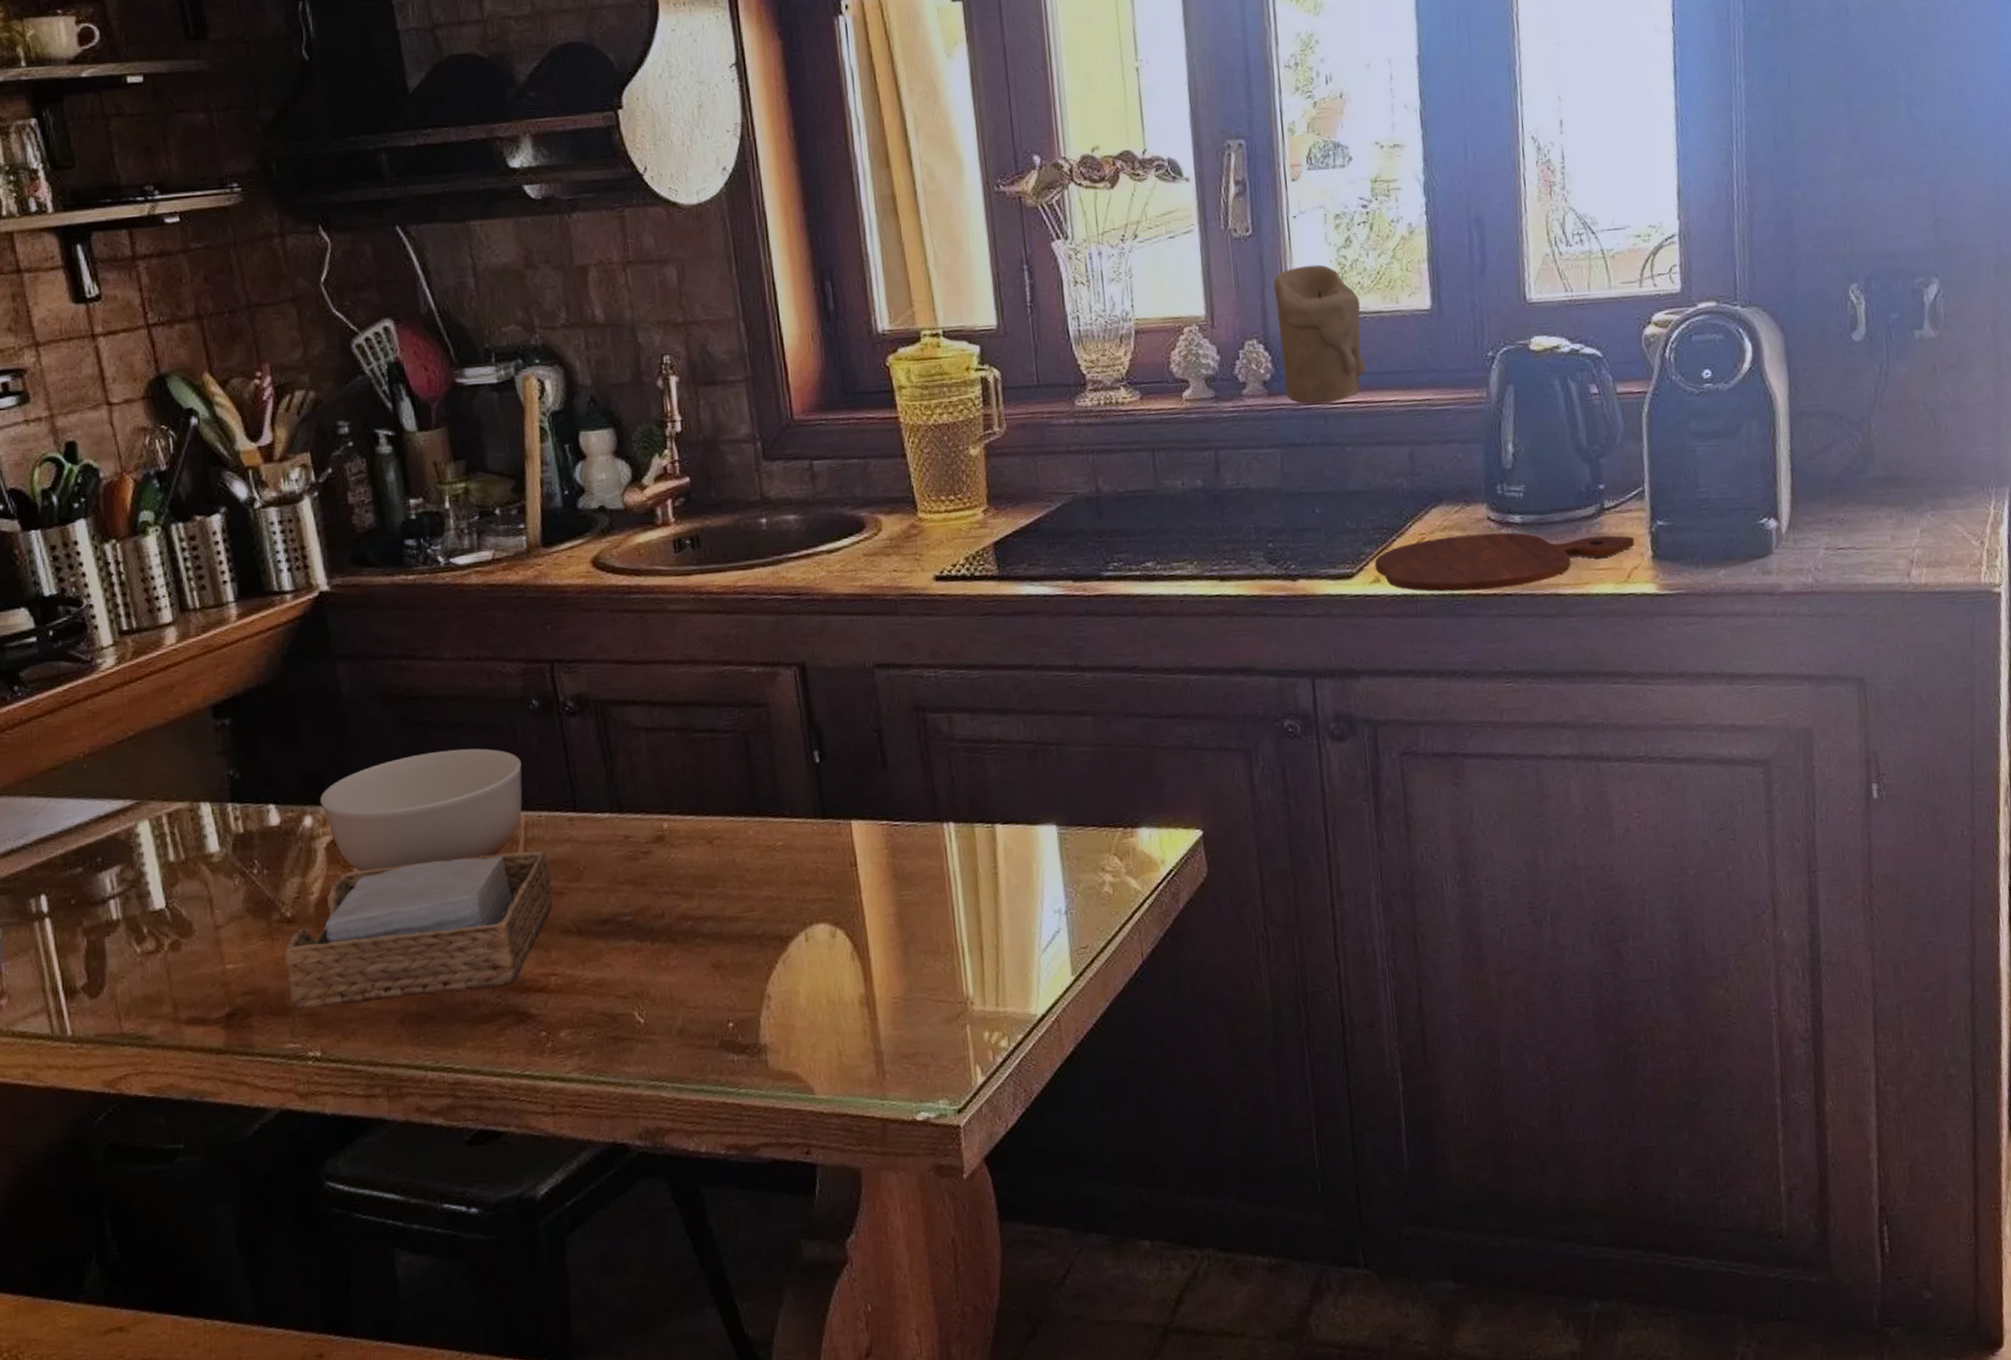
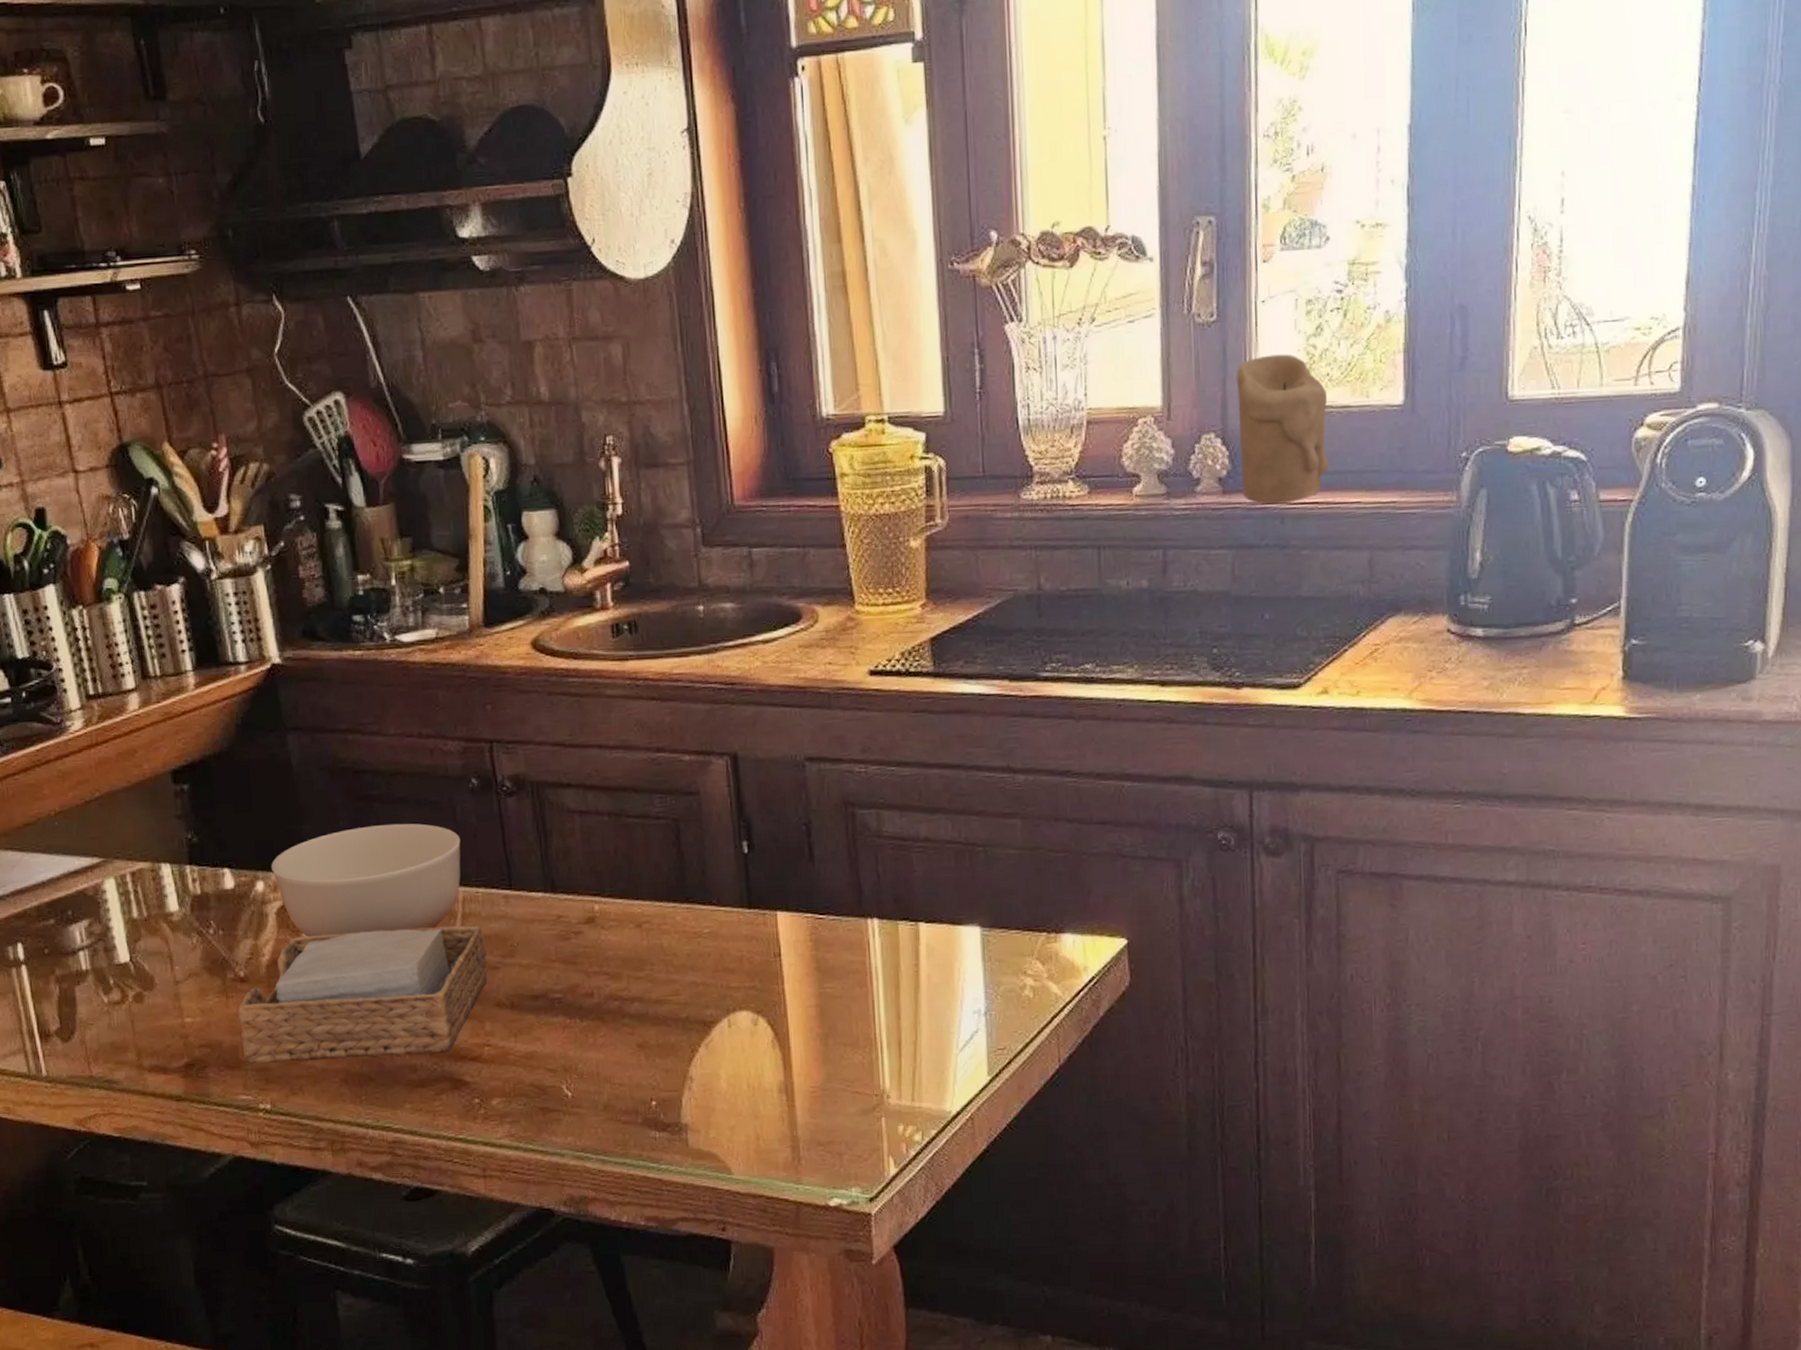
cutting board: present [1374,532,1635,593] -> none [1323,646,1605,707]

